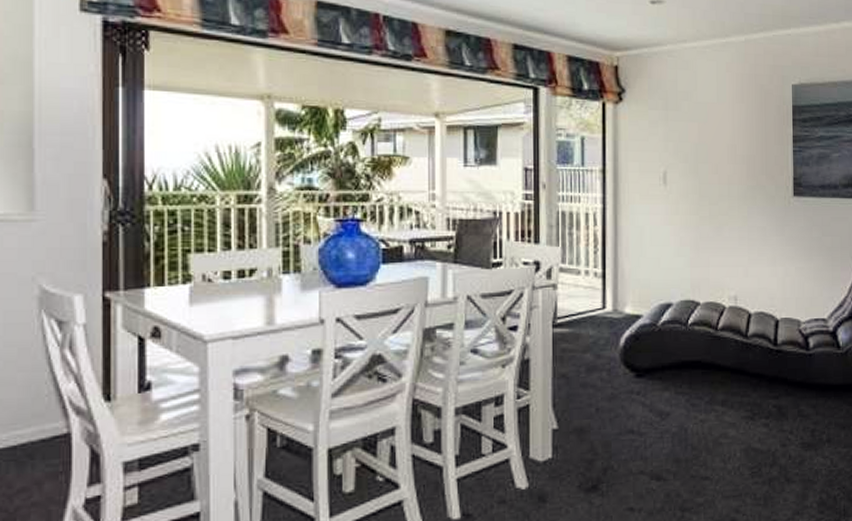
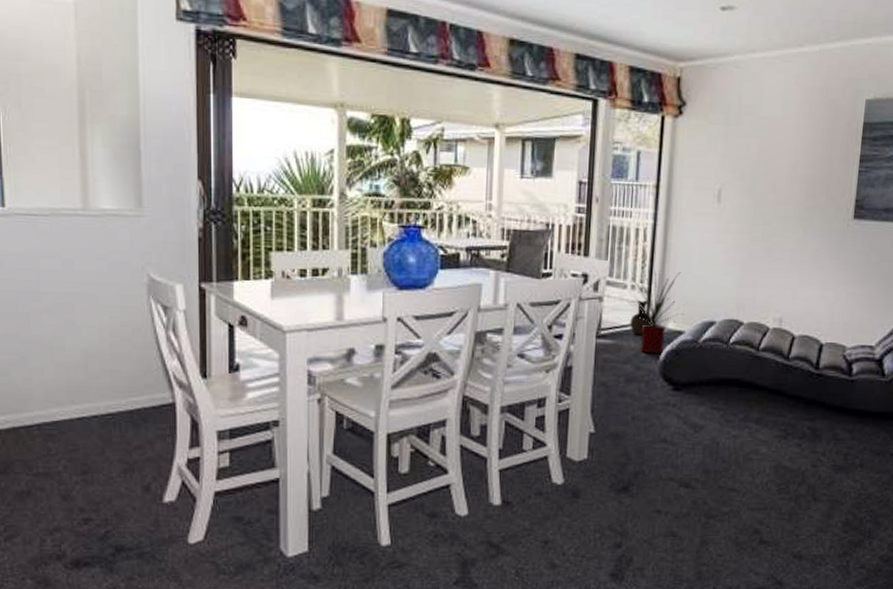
house plant: none [581,255,639,340] -> present [626,270,683,354]
ceramic jug: none [587,286,609,322] -> present [630,300,652,335]

